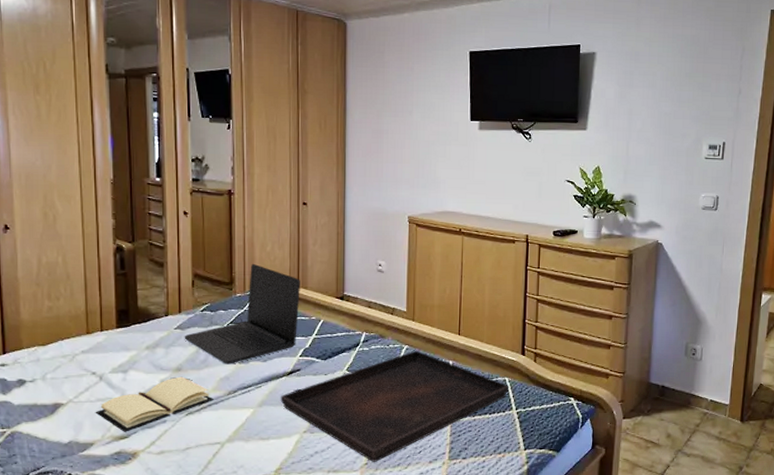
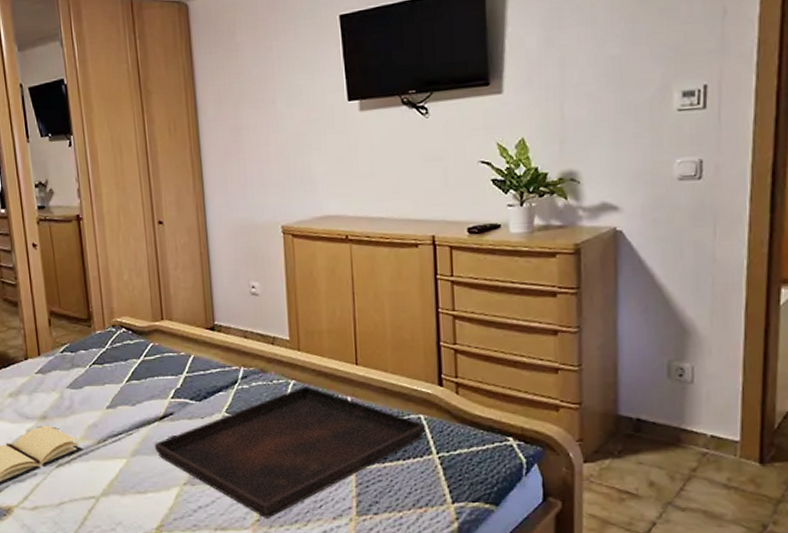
laptop: present [184,263,300,364] -> none [46,295,166,410]

